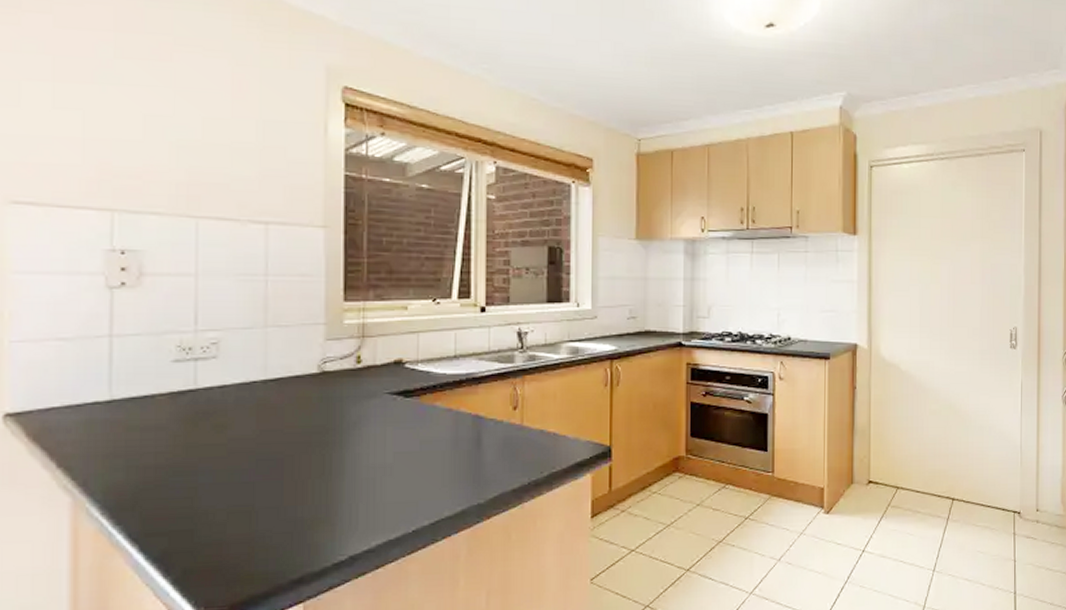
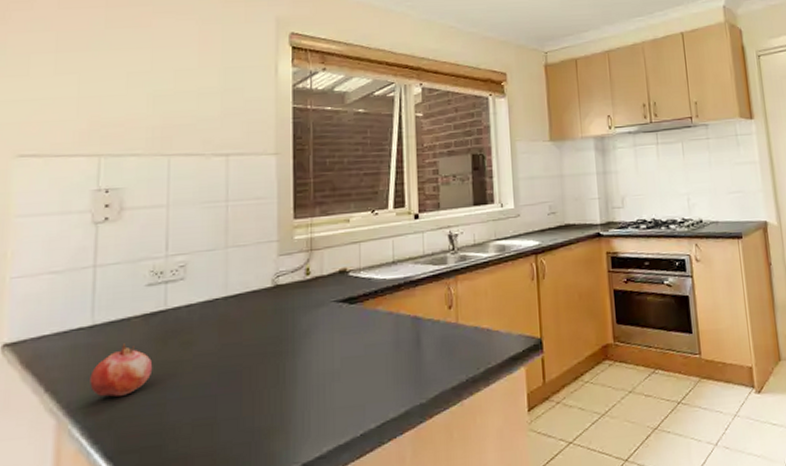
fruit: none [109,422,182,478] -> present [90,343,153,398]

